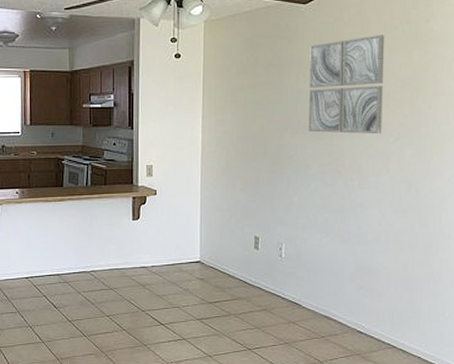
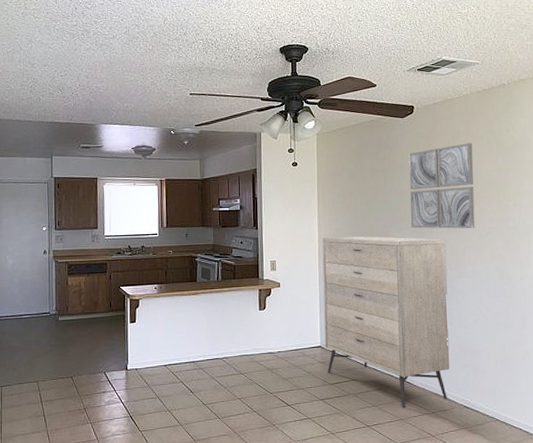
dresser: none [204,140,347,330] -> present [322,236,450,408]

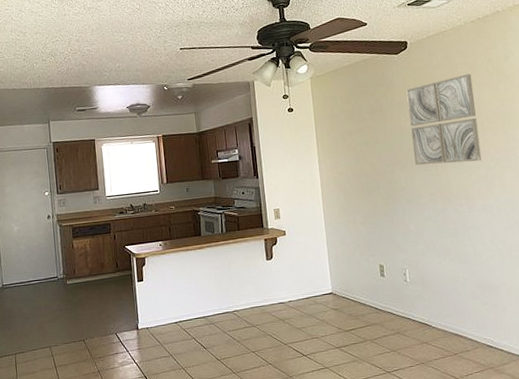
dresser: present [322,236,450,408] -> none [325,174,469,351]

